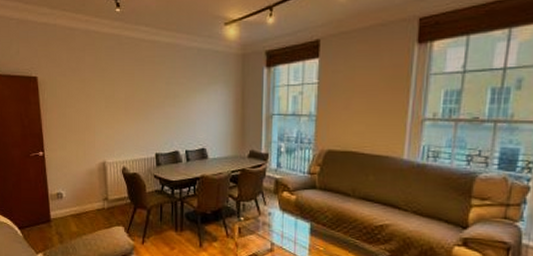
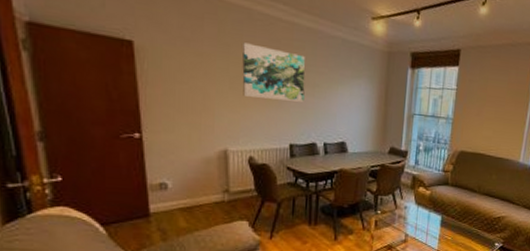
wall art: none [114,65,167,113] -> present [241,42,306,102]

